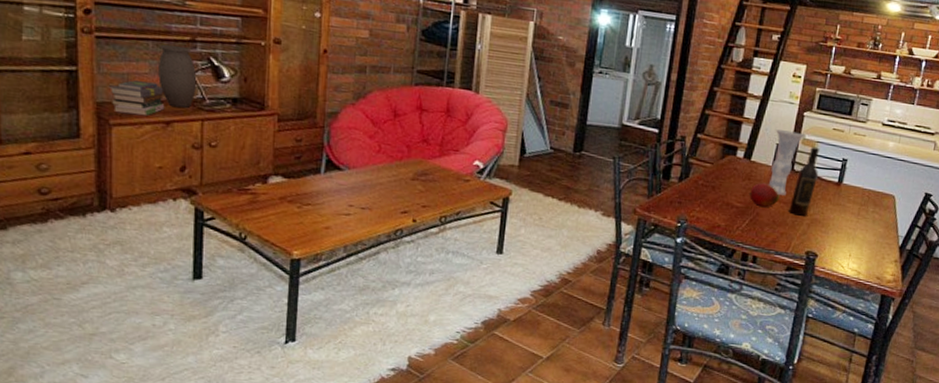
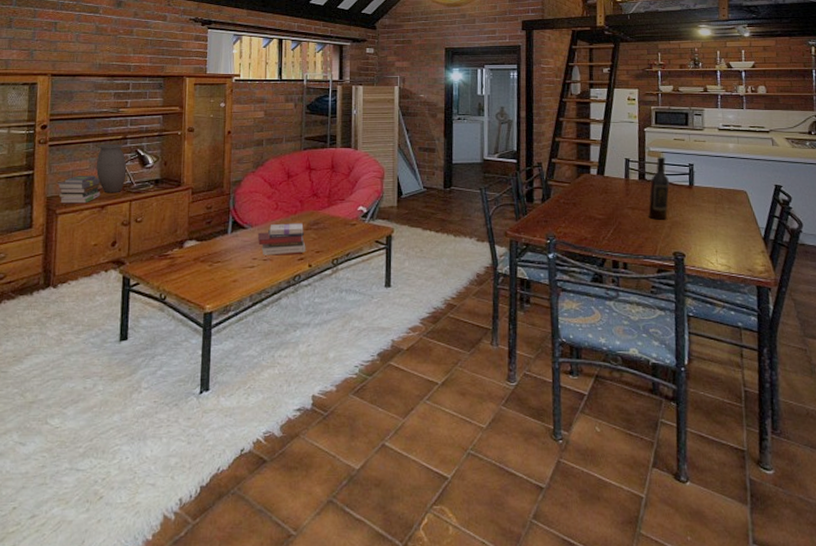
books: none [355,169,411,207] -> present [257,223,306,256]
fruit: present [749,182,780,208] -> none [608,194,637,217]
vase: present [768,129,805,195] -> none [621,146,650,203]

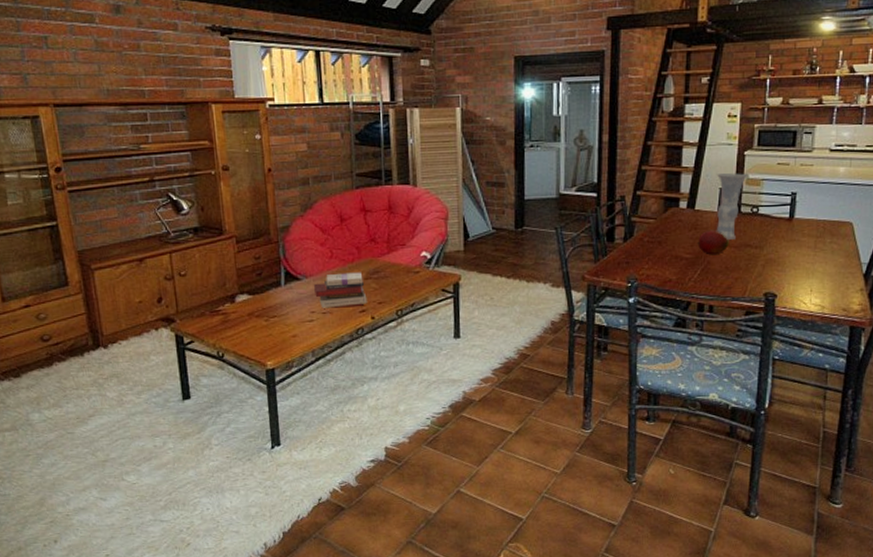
books: present [59,176,101,204] -> none [88,225,137,258]
decorative vase: present [96,143,127,194] -> none [123,187,161,245]
fruit: none [608,194,637,217] -> present [697,229,729,255]
vase: none [621,146,650,203] -> present [716,173,749,240]
wine bottle: present [648,156,670,220] -> none [741,185,768,258]

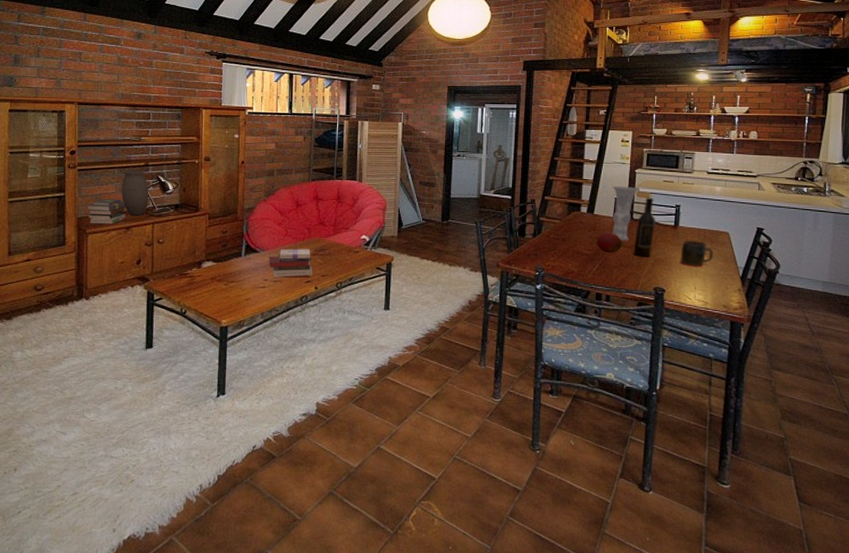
books: none [88,225,137,258] -> present [88,199,126,225]
decorative vase: none [123,187,161,245] -> present [121,170,149,216]
wine bottle: none [741,185,768,258] -> present [633,197,656,257]
mug: none [795,233,834,266] -> present [680,240,714,267]

